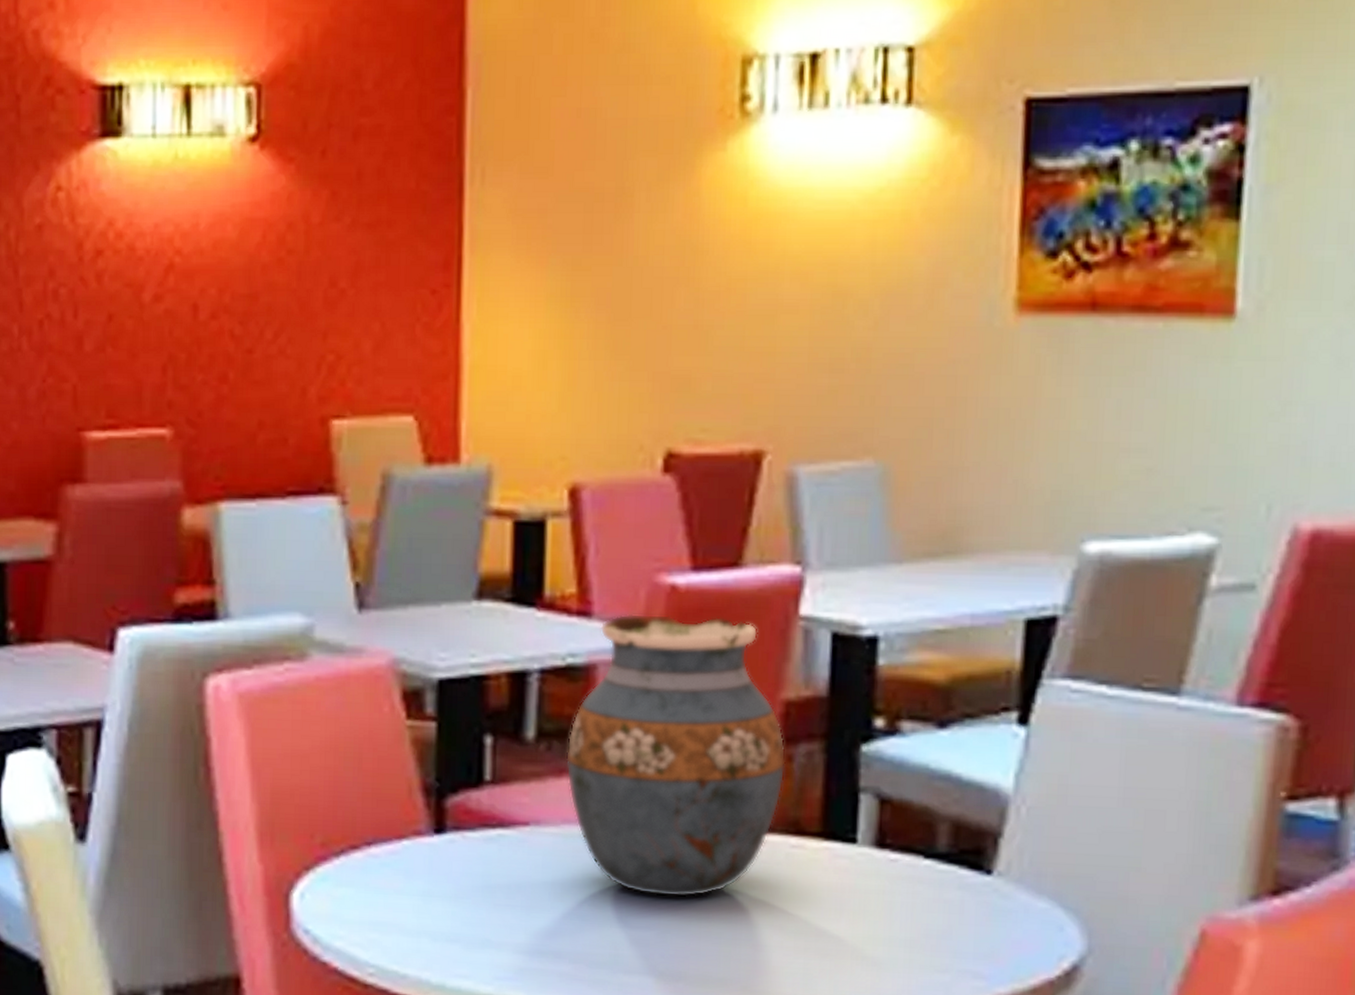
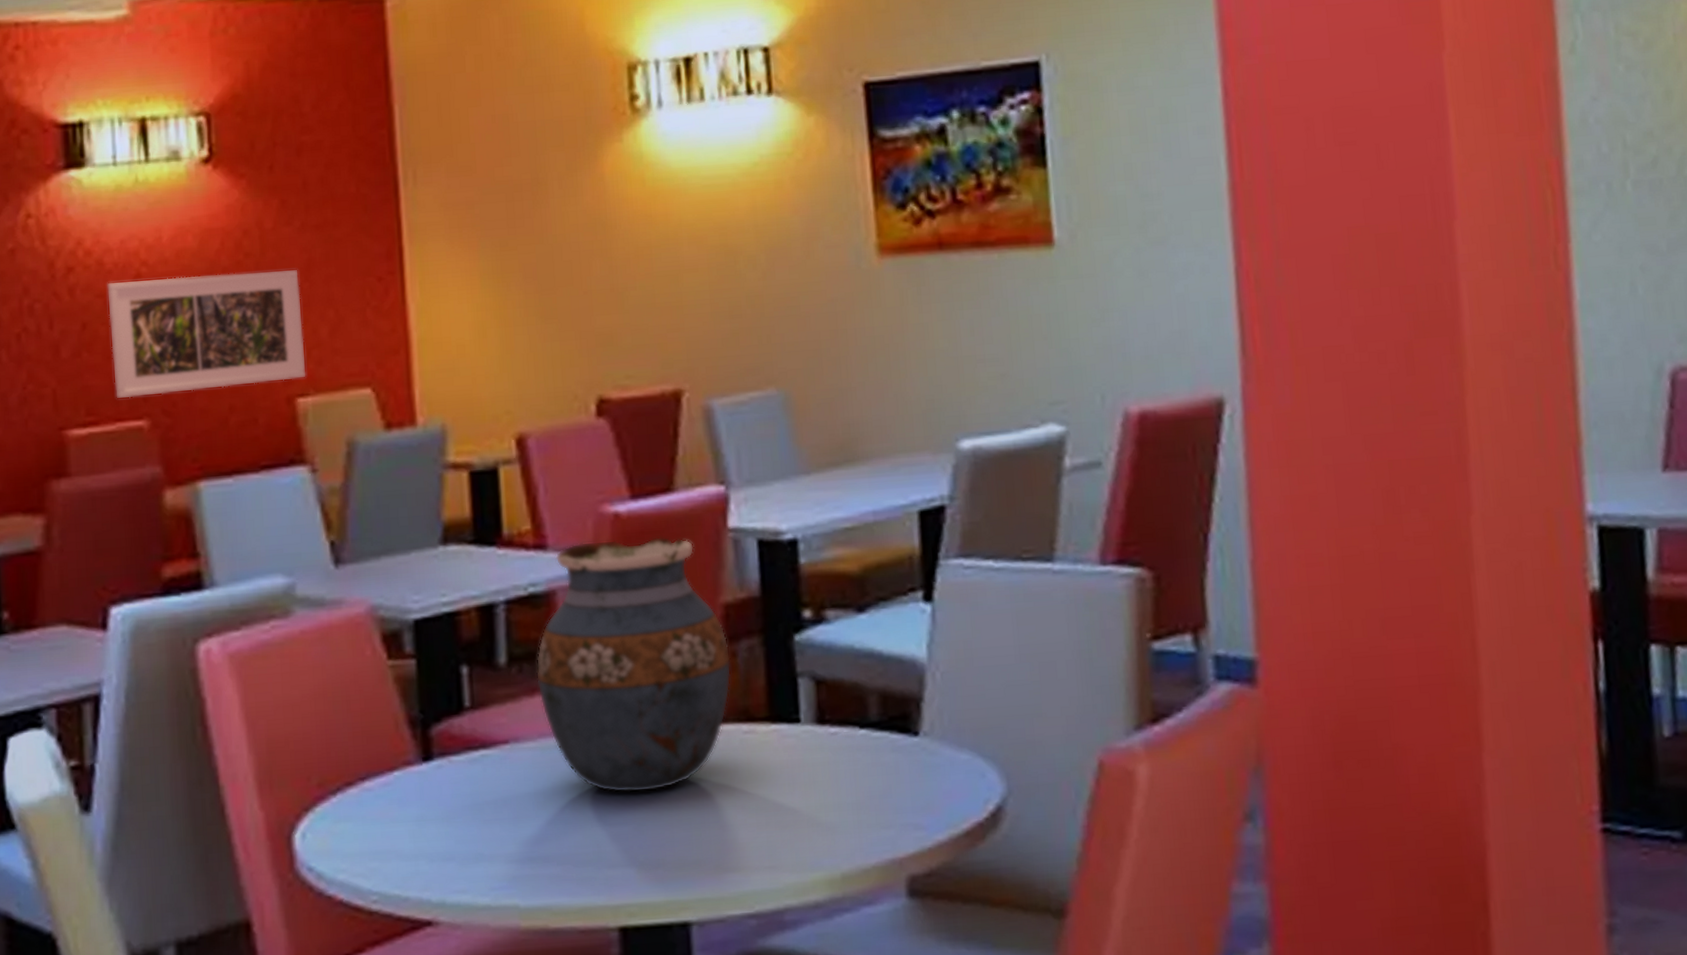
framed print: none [137,271,345,403] -> present [107,270,306,398]

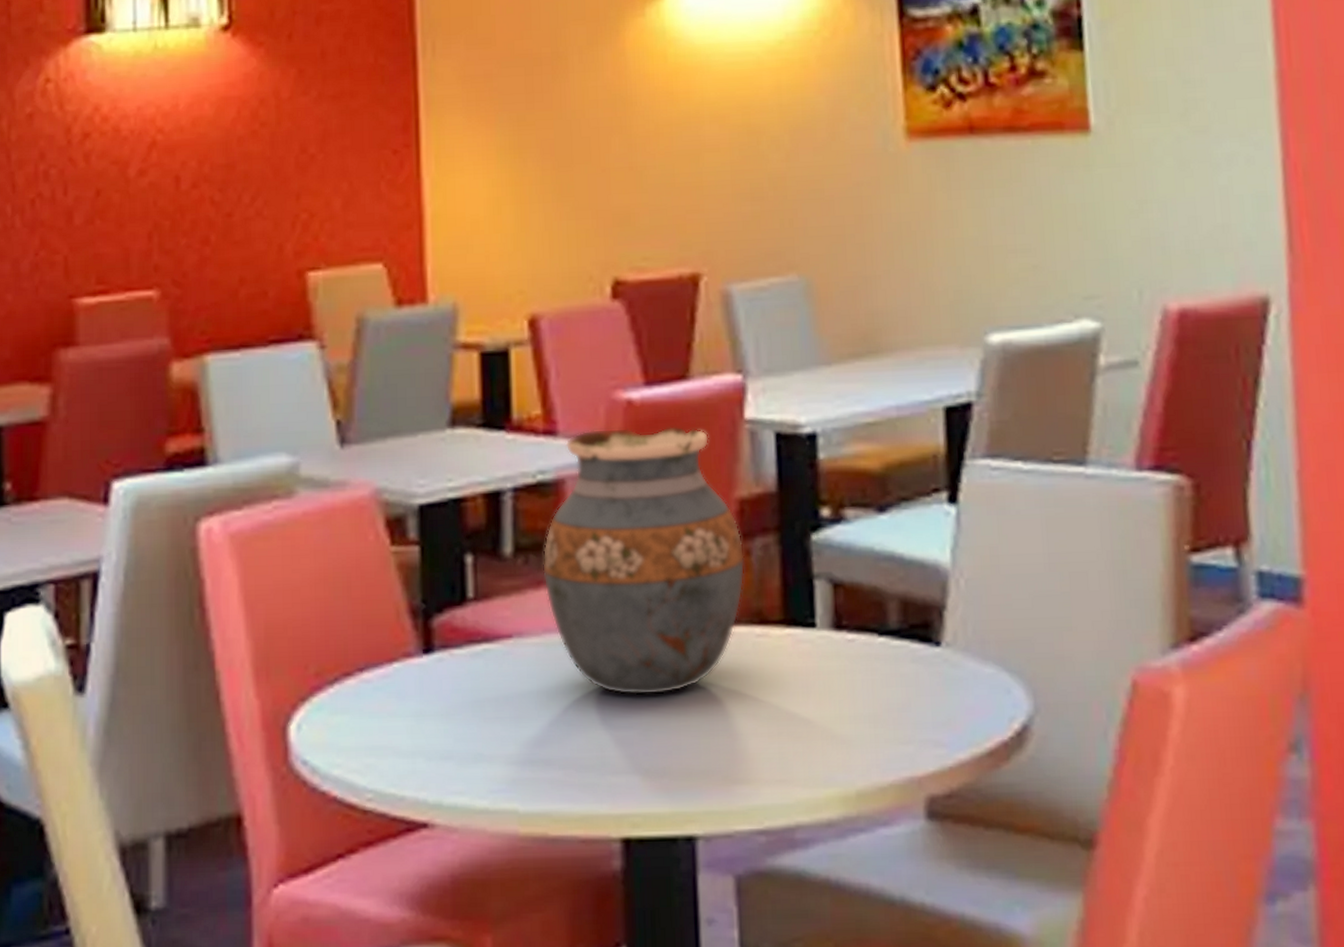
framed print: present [107,270,306,398] -> none [123,141,318,267]

